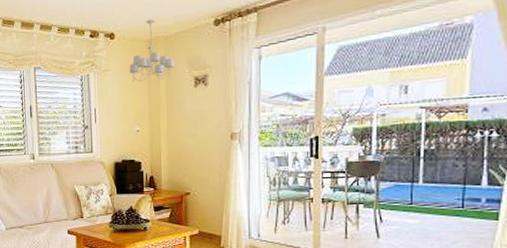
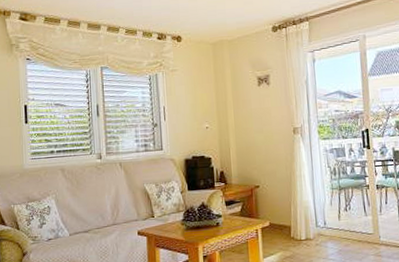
chandelier: present [129,19,174,82] -> none [196,24,238,81]

